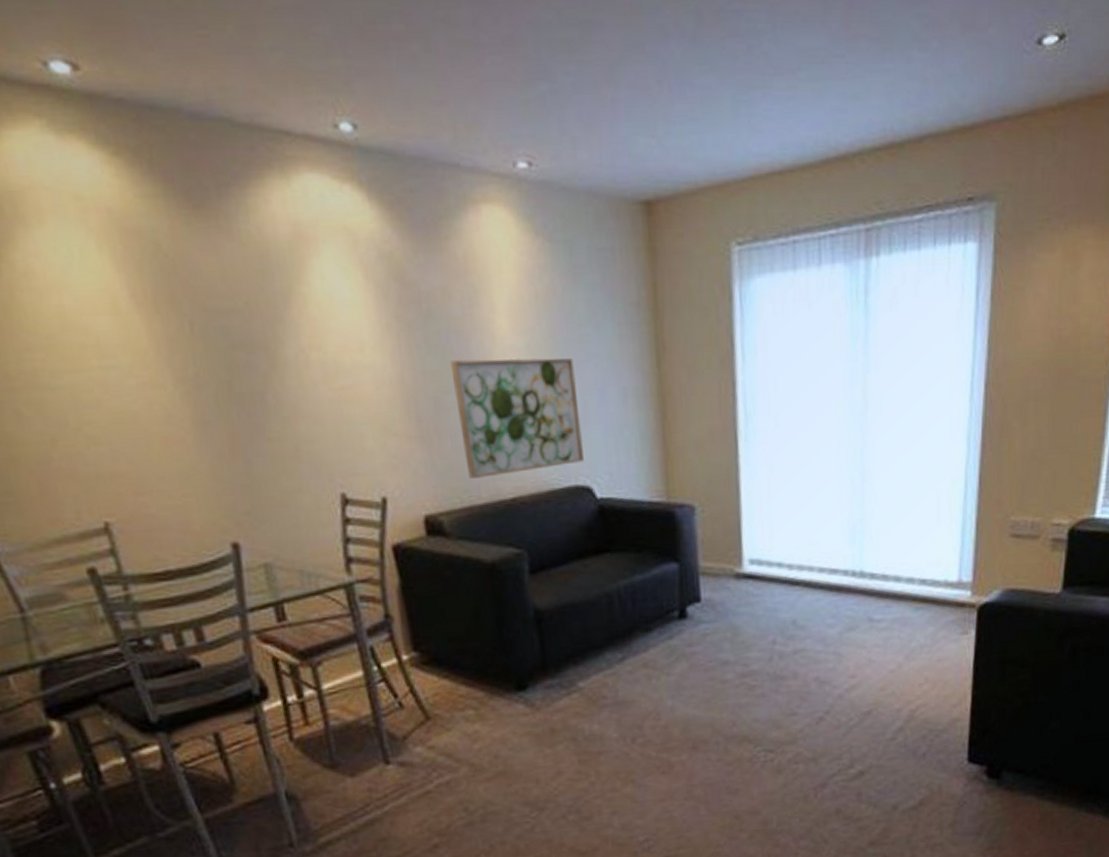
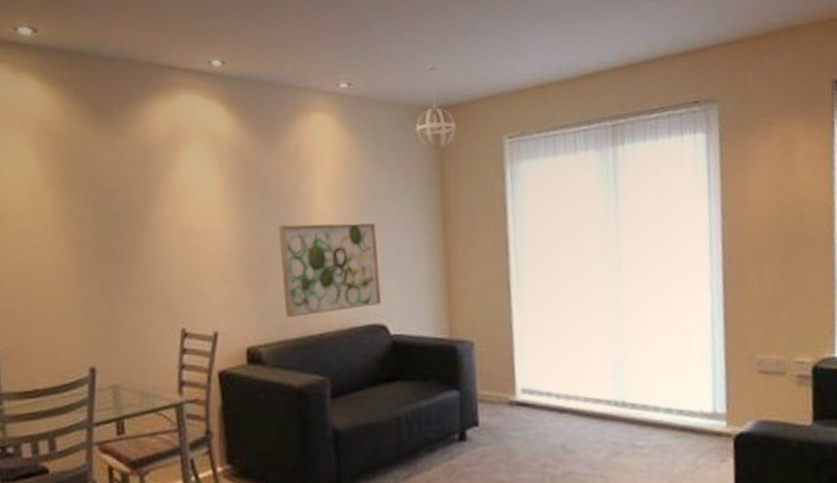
pendant light: none [619,137,672,259] -> present [415,65,457,150]

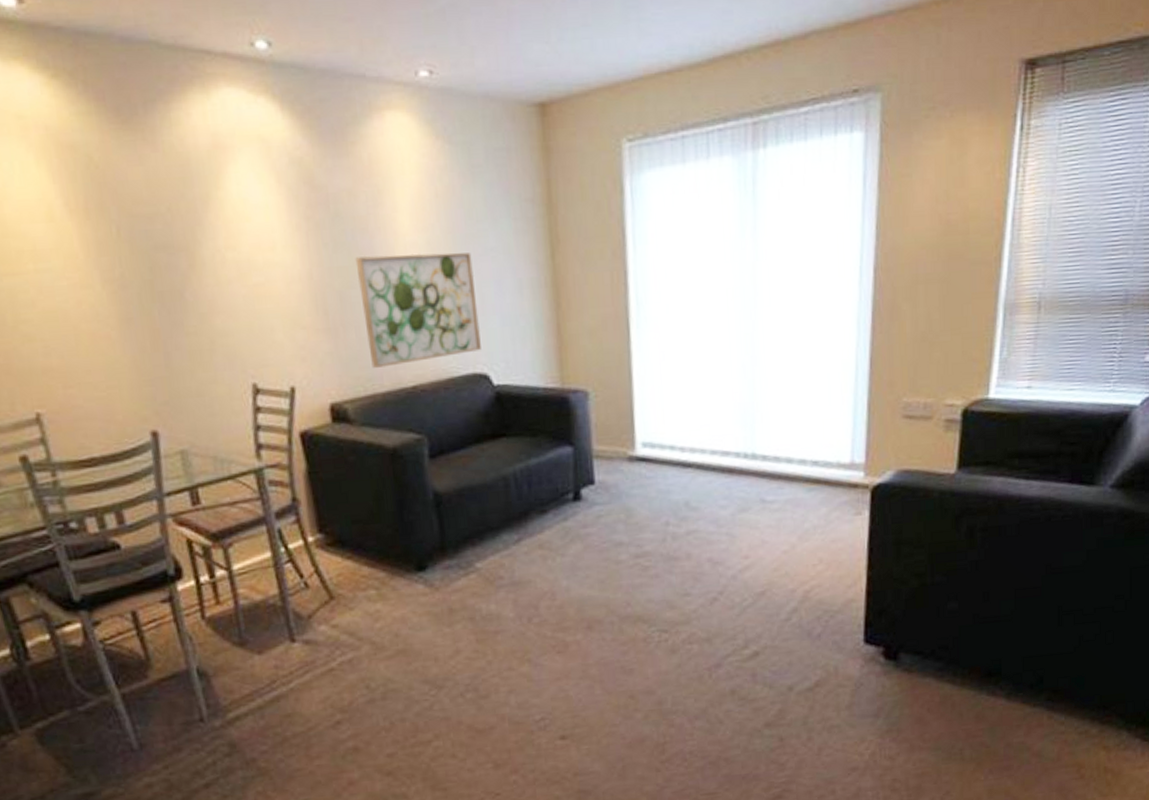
pendant light: present [415,65,457,150] -> none [514,44,565,158]

